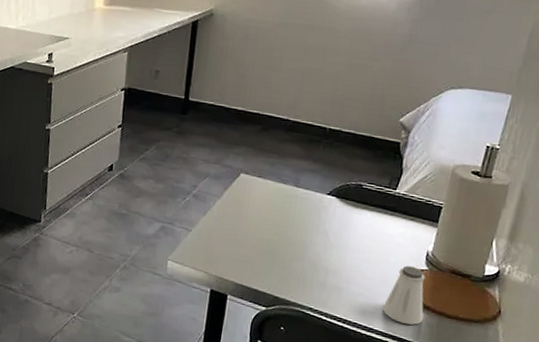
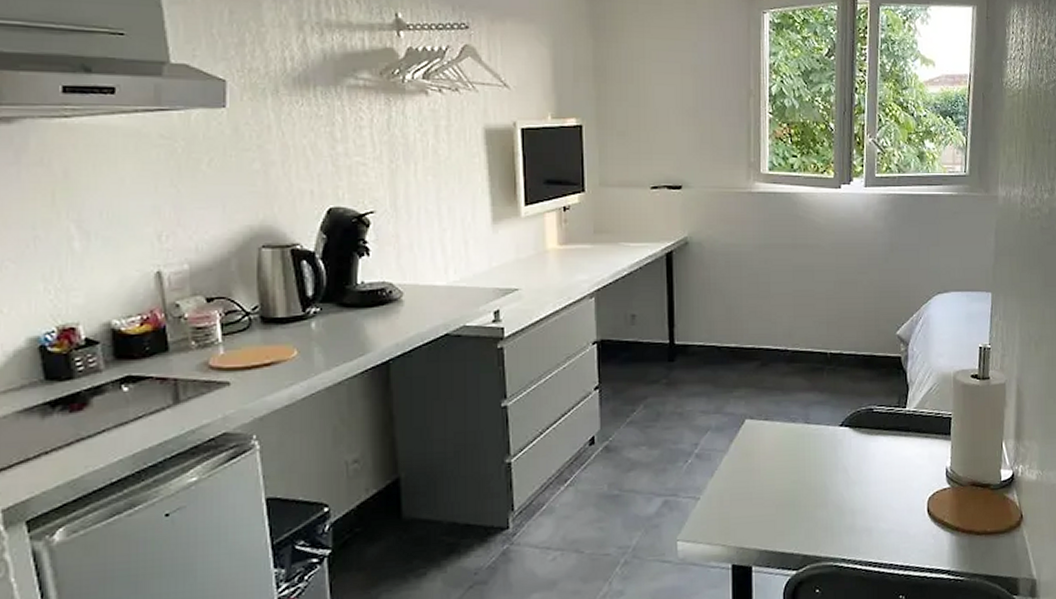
saltshaker: present [382,266,426,325] -> none [914,487,955,552]

